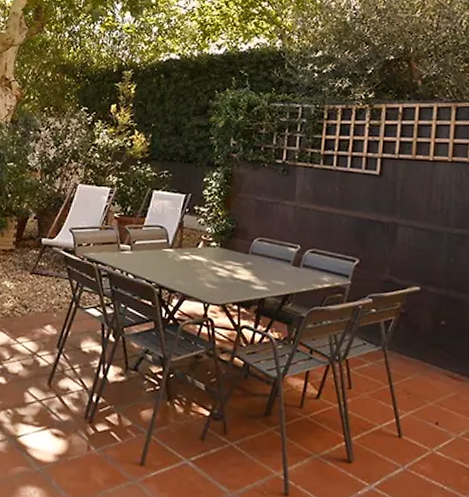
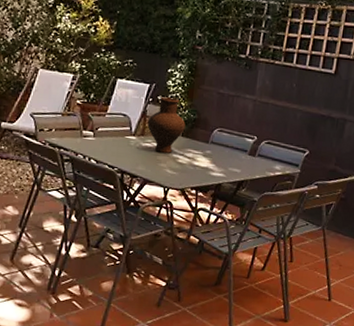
vase: none [184,207,224,266] -> present [147,97,186,153]

